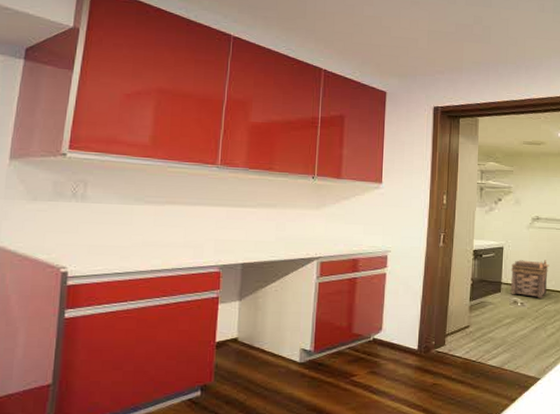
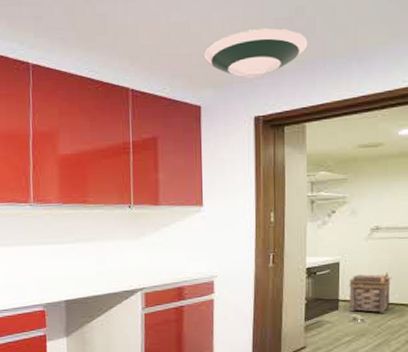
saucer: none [391,29,484,73] -> present [203,27,308,79]

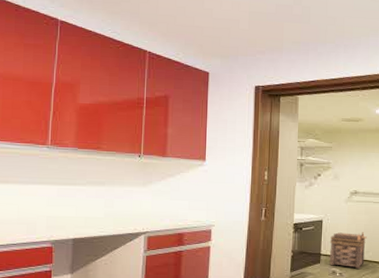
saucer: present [203,27,308,79] -> none [213,11,303,54]

